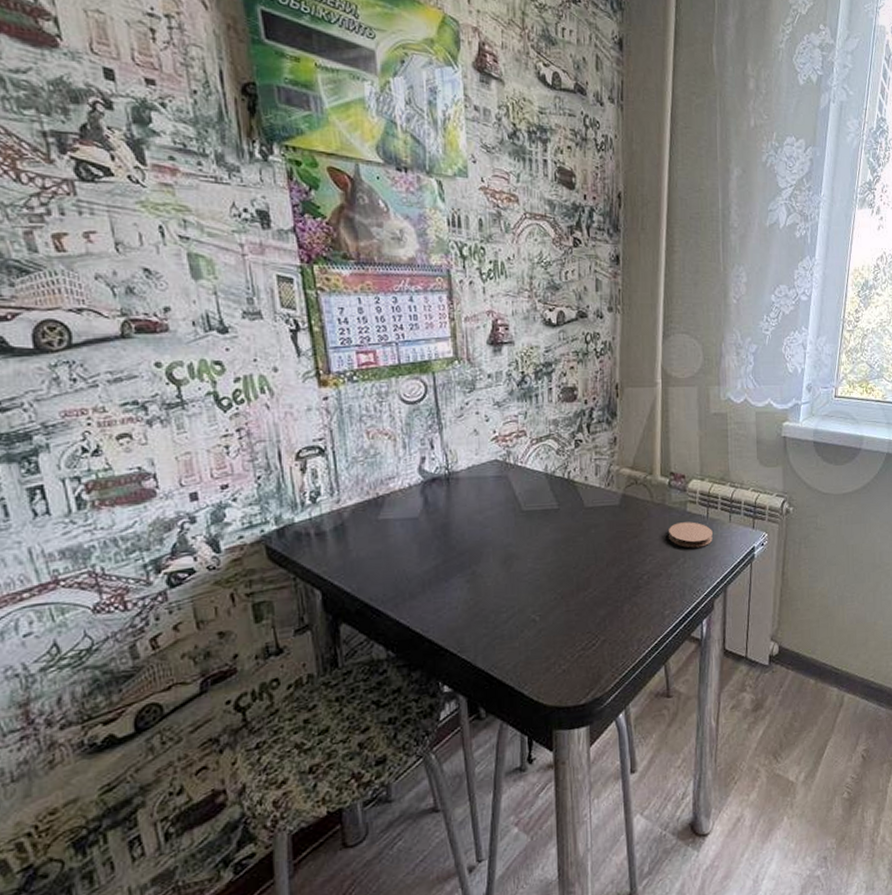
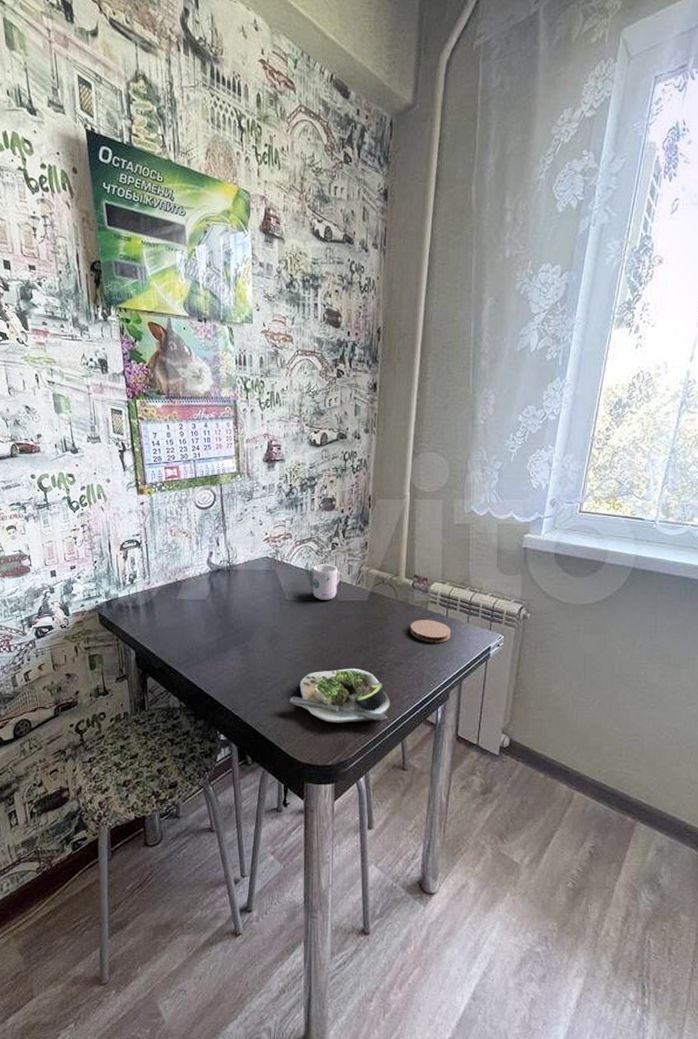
salad plate: none [530,585,650,653] -> present [289,669,390,723]
mug: none [553,464,587,508] -> present [312,563,341,600]

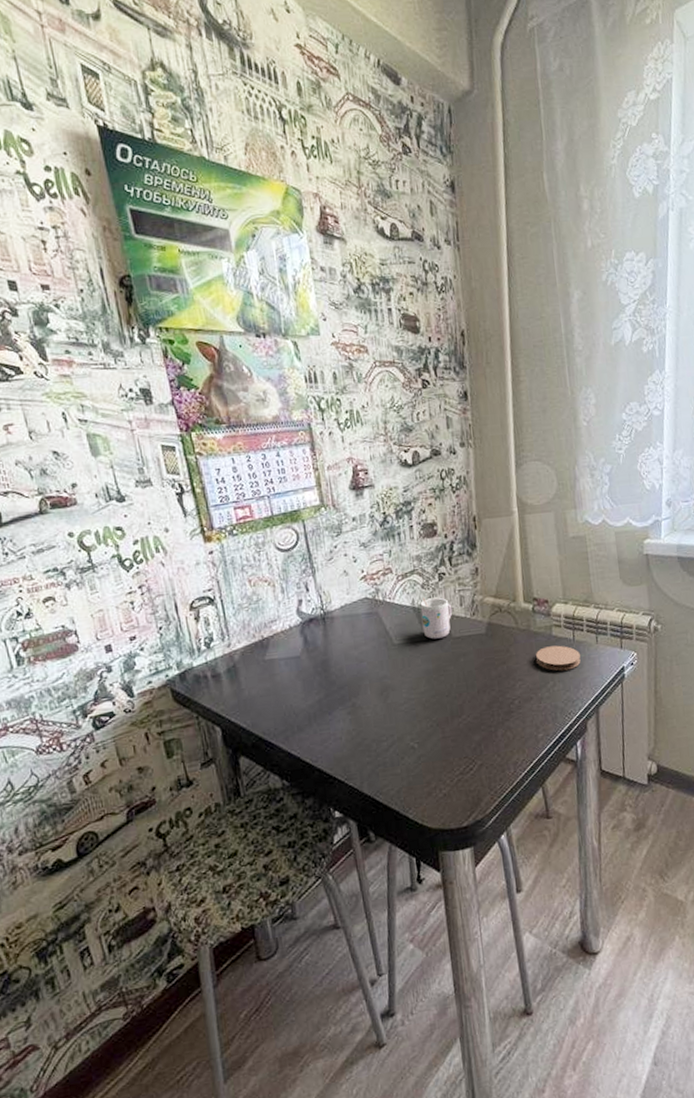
salad plate: present [289,669,390,723] -> none [410,711,525,778]

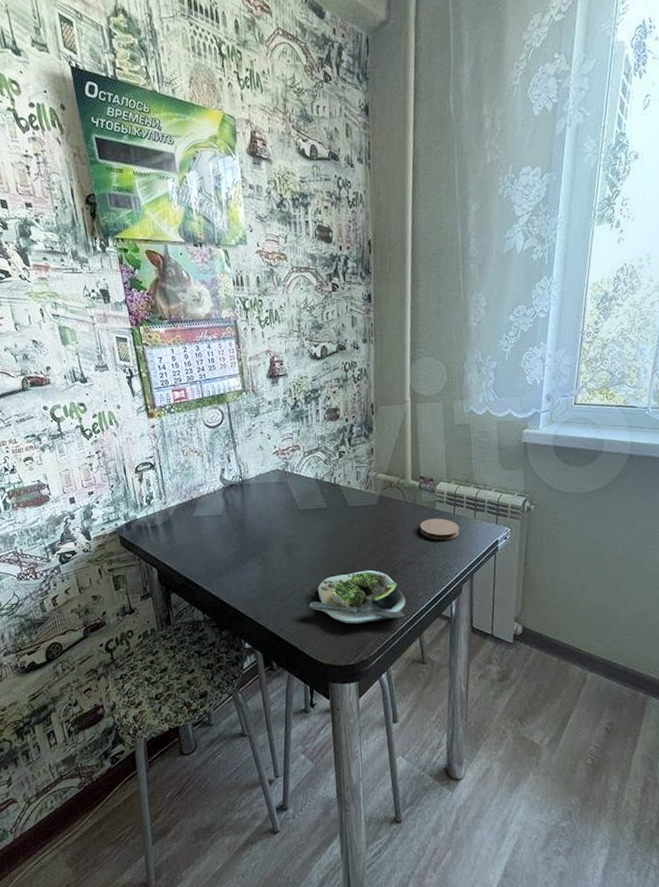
salad plate: none [410,711,525,778] -> present [308,570,406,624]
mug: present [420,597,453,639] -> none [322,472,350,507]

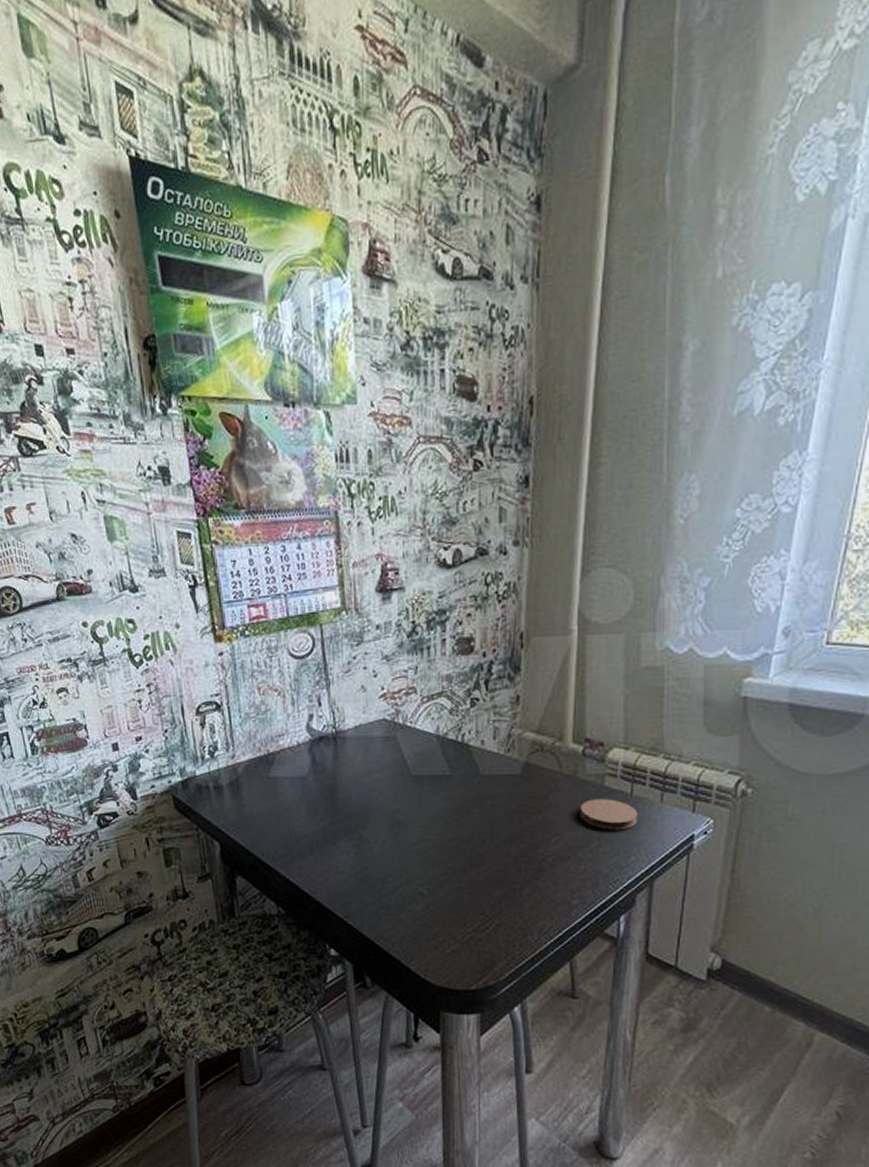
salad plate: present [308,570,406,624] -> none [417,865,553,936]

